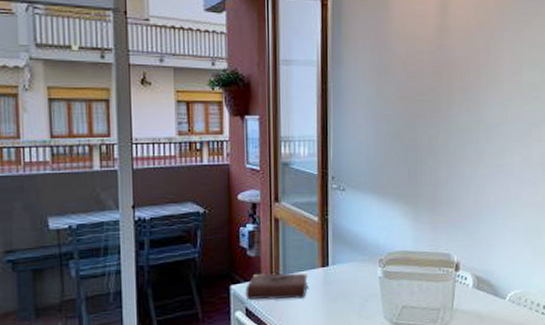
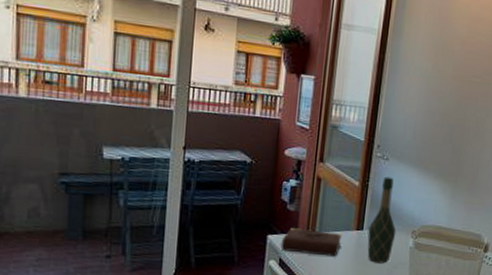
wine bottle: none [334,207,363,299] -> present [367,176,397,264]

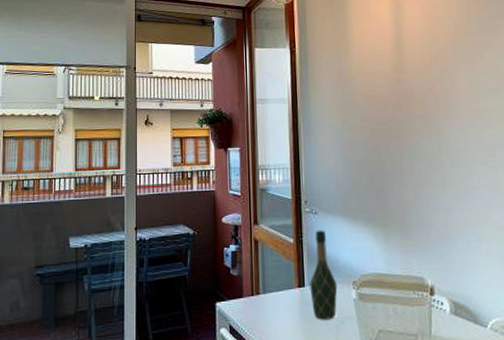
book: present [280,228,342,257] -> none [229,292,286,318]

